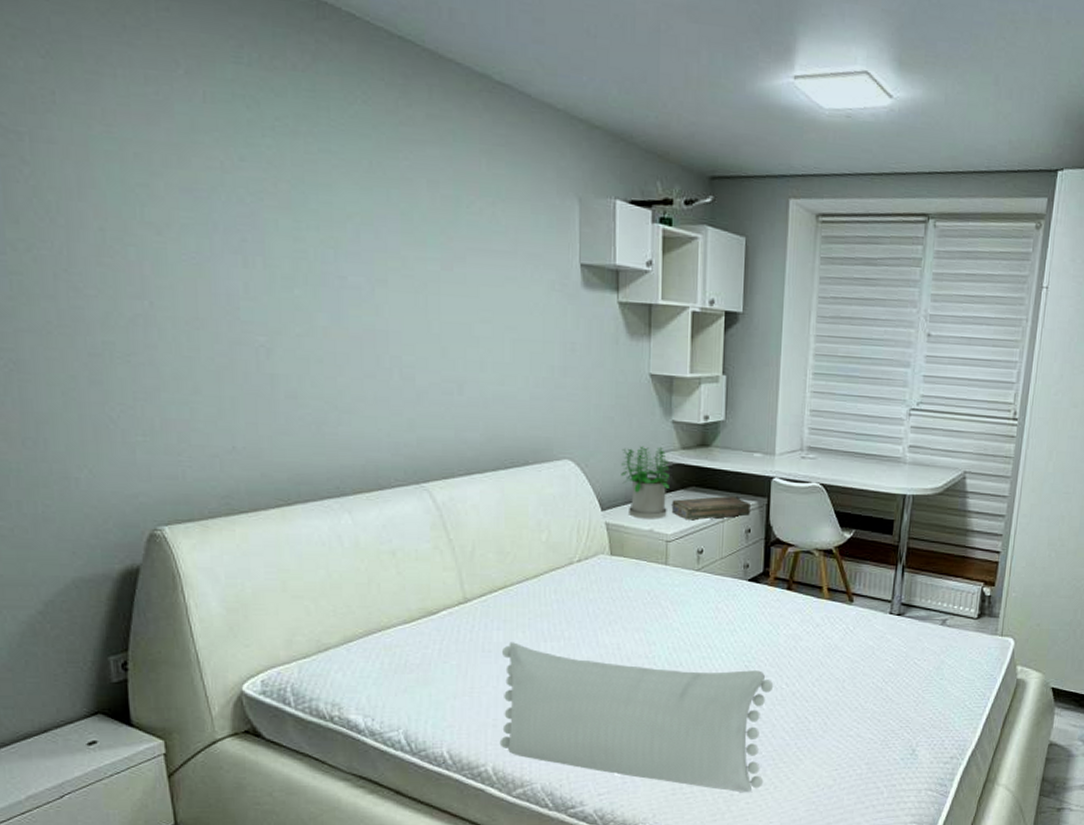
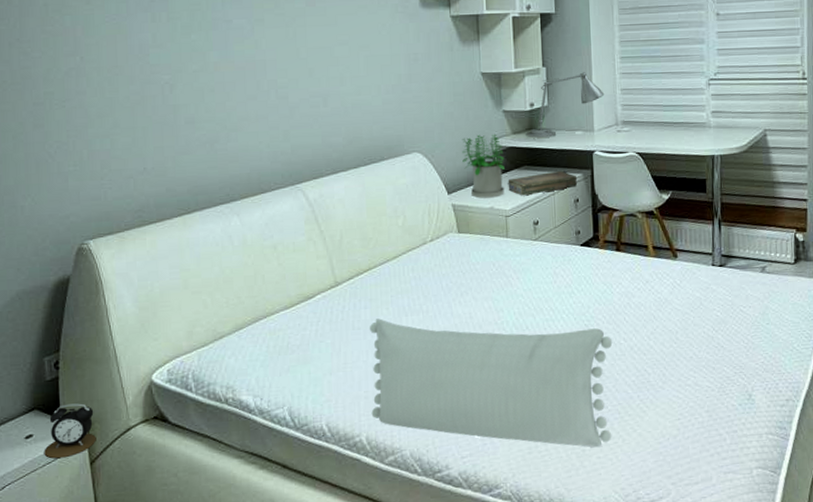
alarm clock: none [111,710,175,769] -> present [44,403,96,459]
desk lamp: none [696,386,791,457] -> present [526,72,605,138]

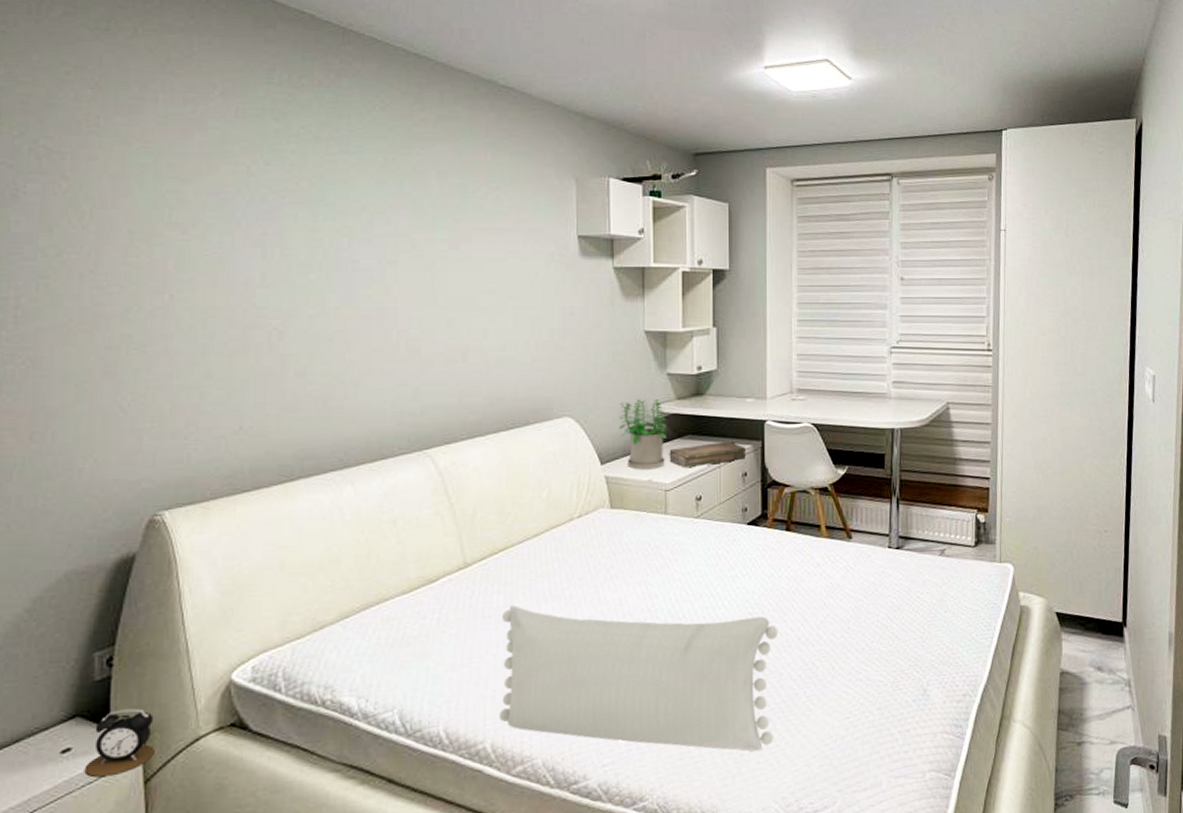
desk lamp: present [526,72,605,138] -> none [691,334,779,405]

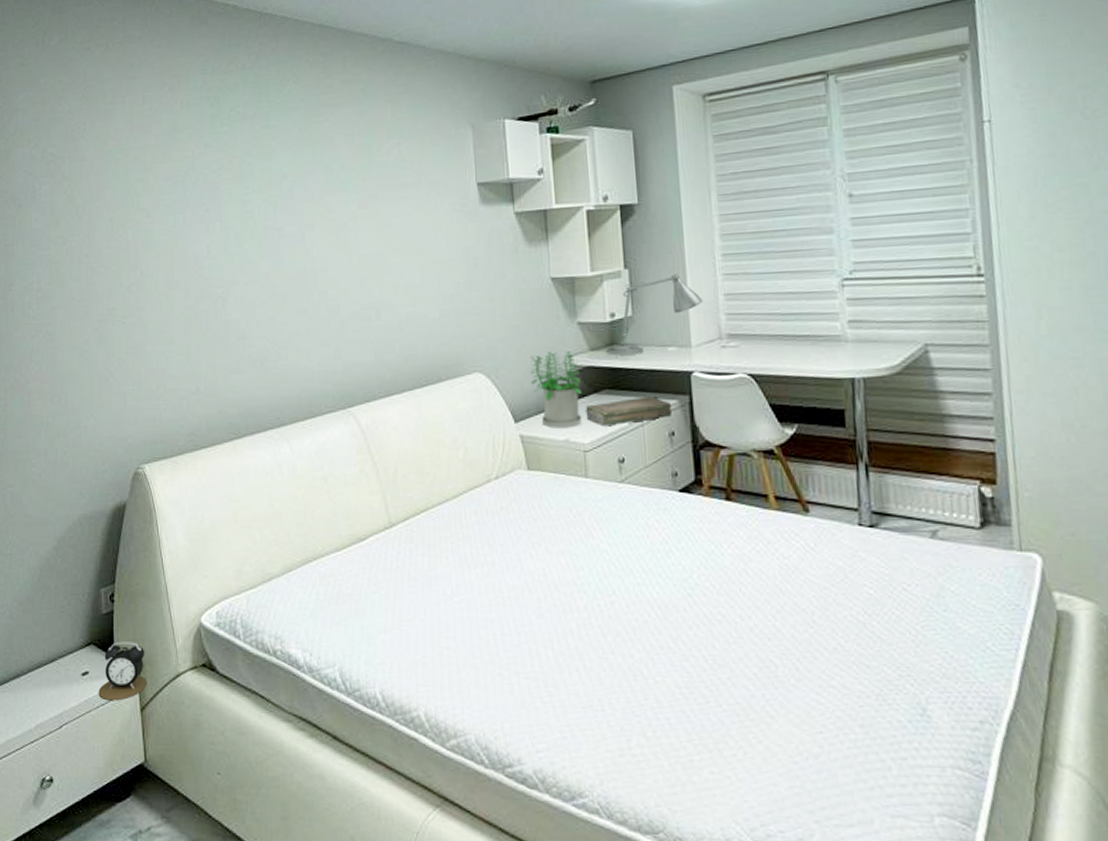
pillow: present [499,605,779,751] -> none [426,569,729,757]
desk lamp: none [691,334,779,405] -> present [606,274,703,356]

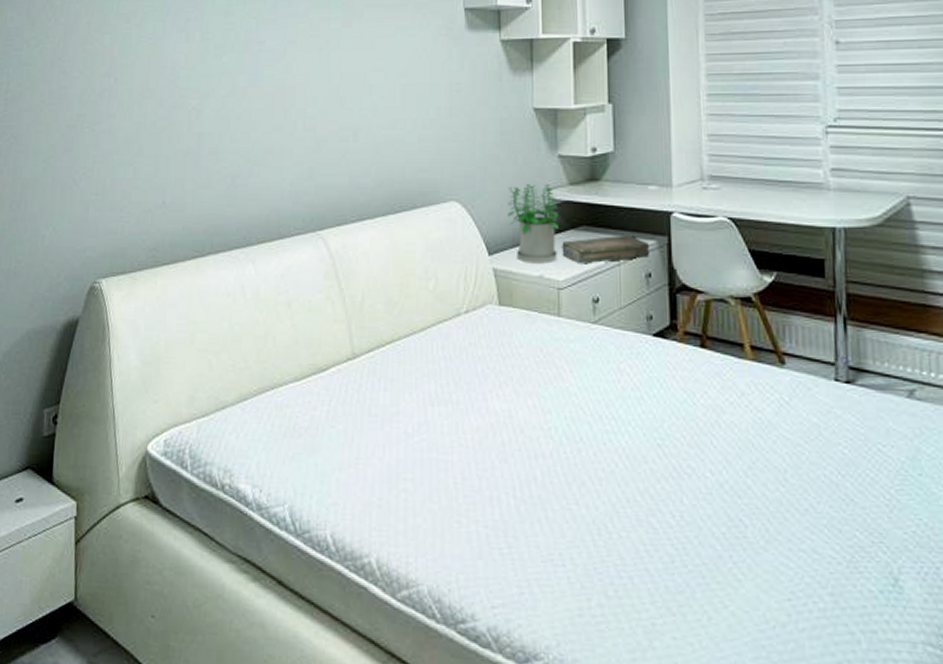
alarm clock: present [98,641,147,701] -> none [31,467,86,532]
desk lamp: present [606,274,703,356] -> none [585,111,687,191]

